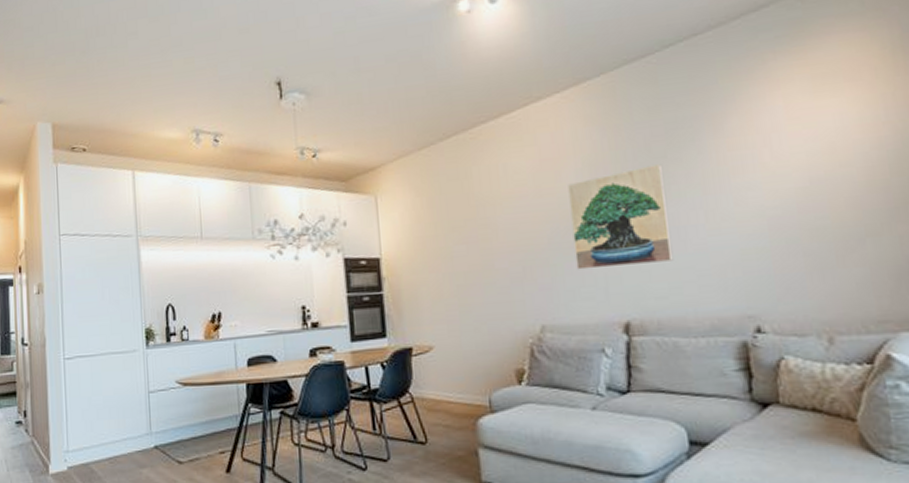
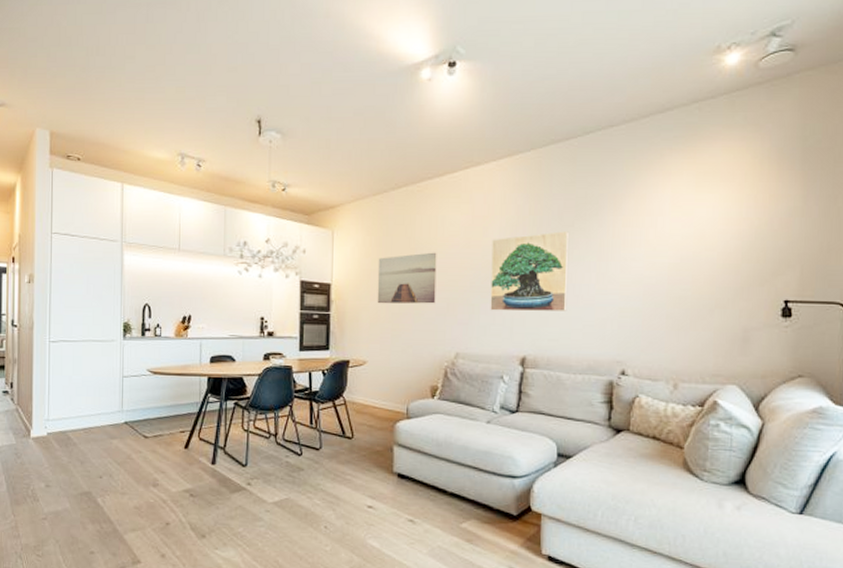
wall art: none [432,207,508,276] -> present [377,252,437,304]

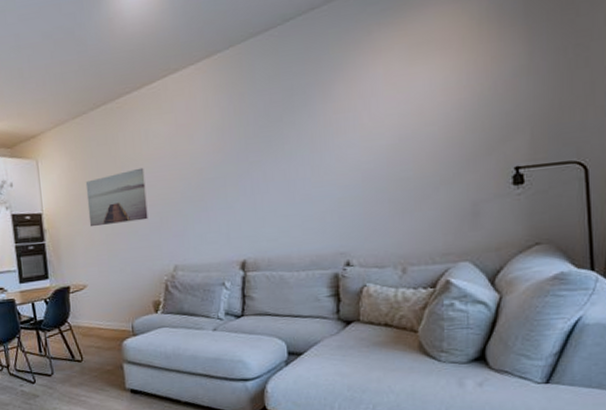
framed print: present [490,231,569,312] -> none [199,127,284,219]

